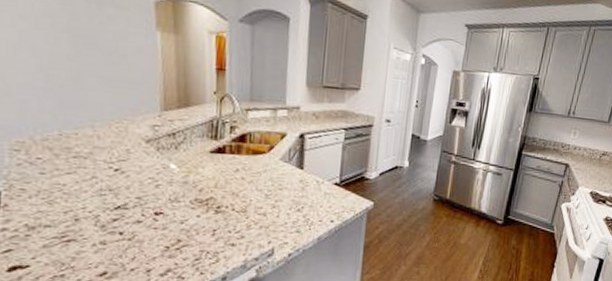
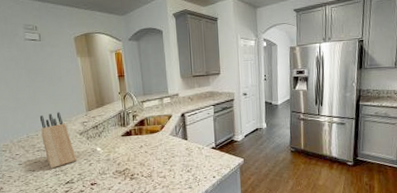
knife block: none [83,105,137,186] -> present [39,112,77,169]

